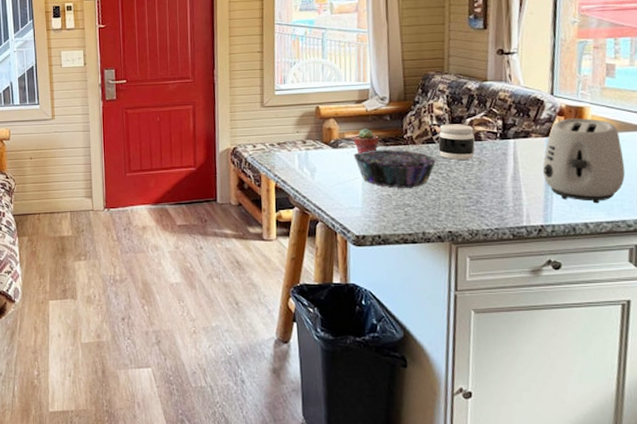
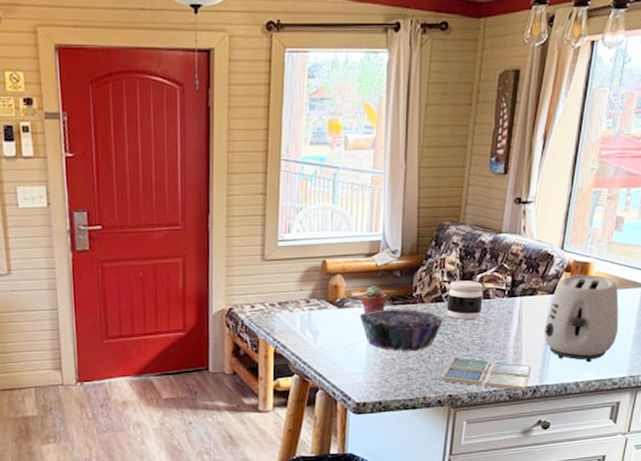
drink coaster: none [439,195,533,231] -> present [441,357,530,392]

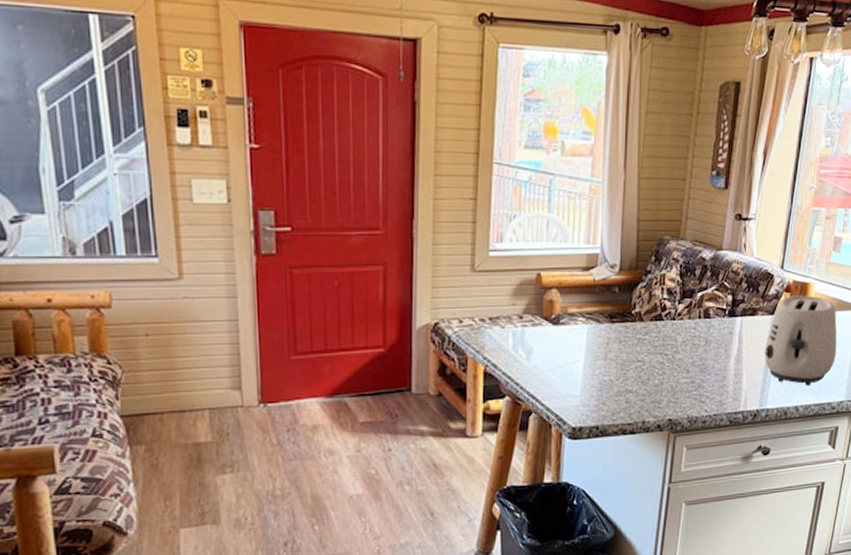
decorative bowl: present [359,308,444,351] -> none [576,327,664,372]
potted succulent: present [360,286,387,314] -> none [577,302,605,331]
drink coaster: present [441,357,530,392] -> none [660,379,751,416]
jar: present [446,280,483,320] -> none [666,298,704,339]

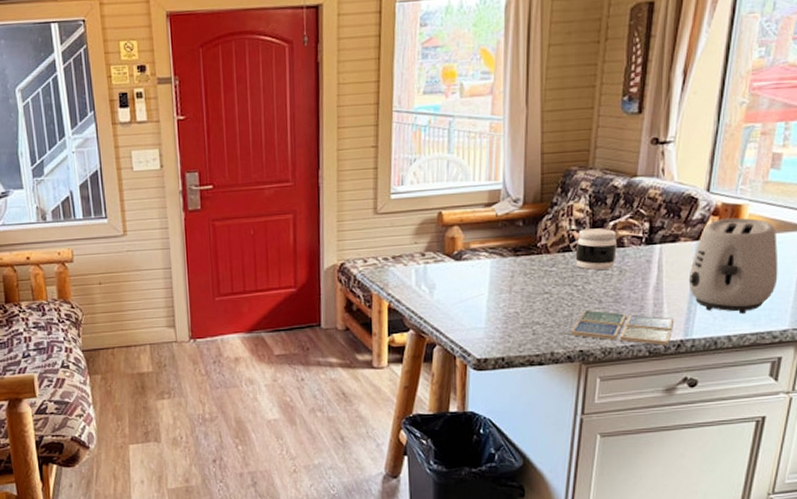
drink coaster: none [660,379,751,416] -> present [570,309,673,346]
jar: none [666,298,704,339] -> present [575,228,617,270]

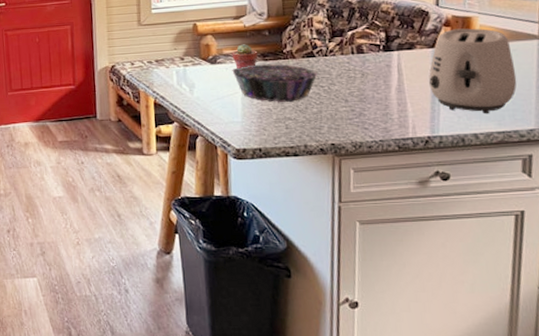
decorative bowl: none [479,259,573,304] -> present [232,63,318,102]
potted succulent: none [480,236,509,266] -> present [232,44,258,69]
drink coaster: present [570,309,673,346] -> none [321,107,419,142]
jar: present [575,228,617,270] -> none [318,37,357,73]

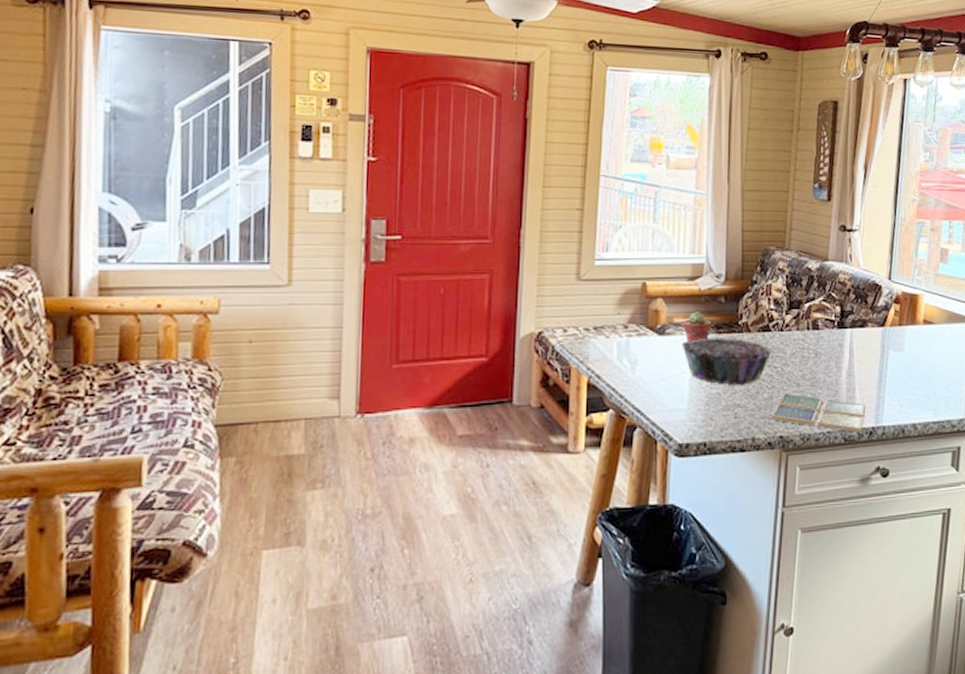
drink coaster: none [321,107,419,142] -> present [770,393,865,434]
toaster: present [428,28,517,114] -> none [876,307,953,402]

